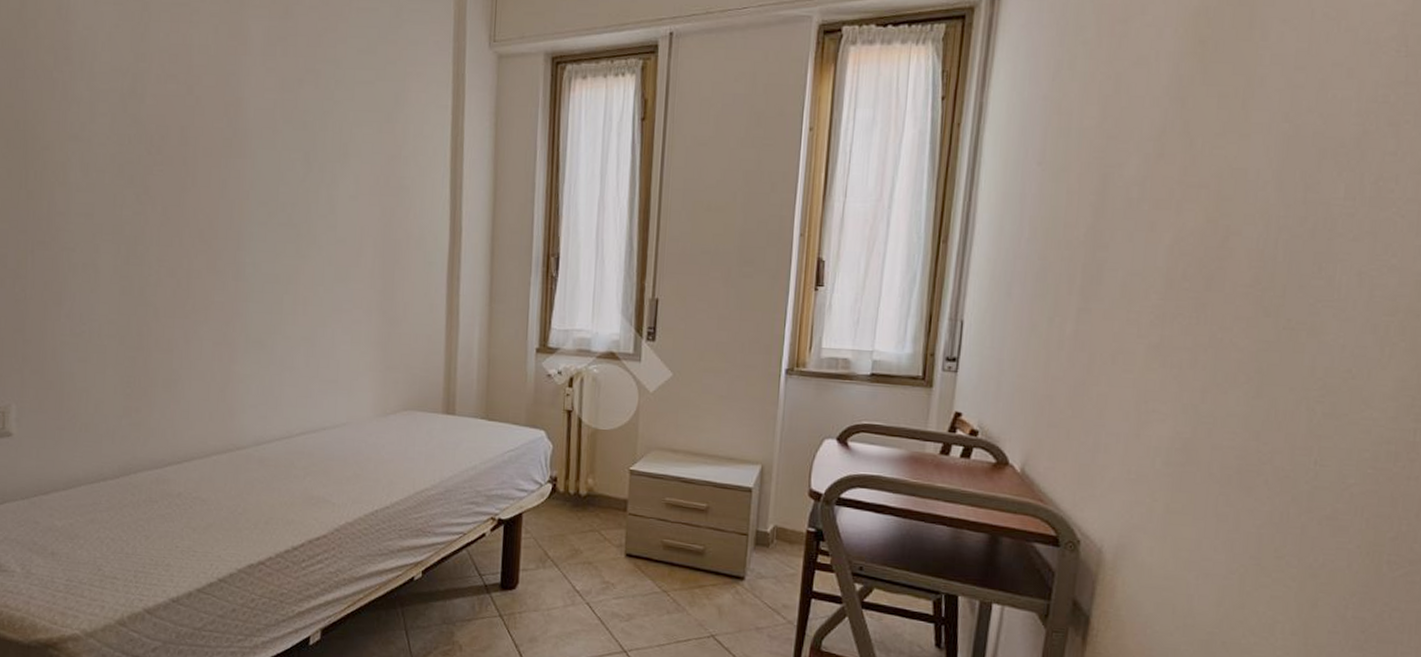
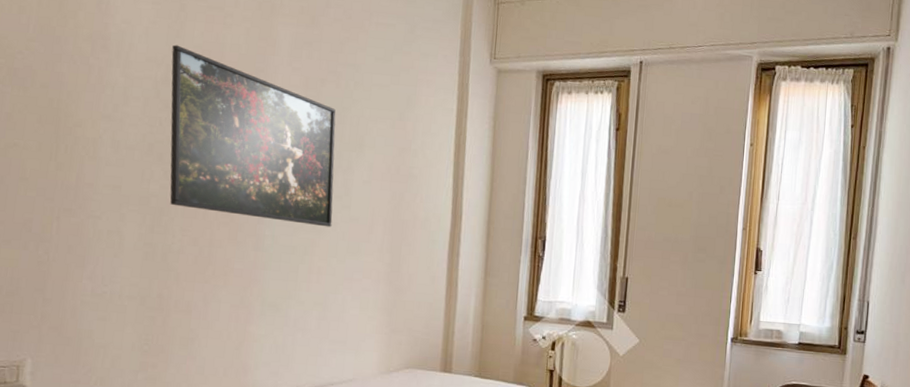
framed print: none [137,50,317,251] -> present [170,44,336,227]

